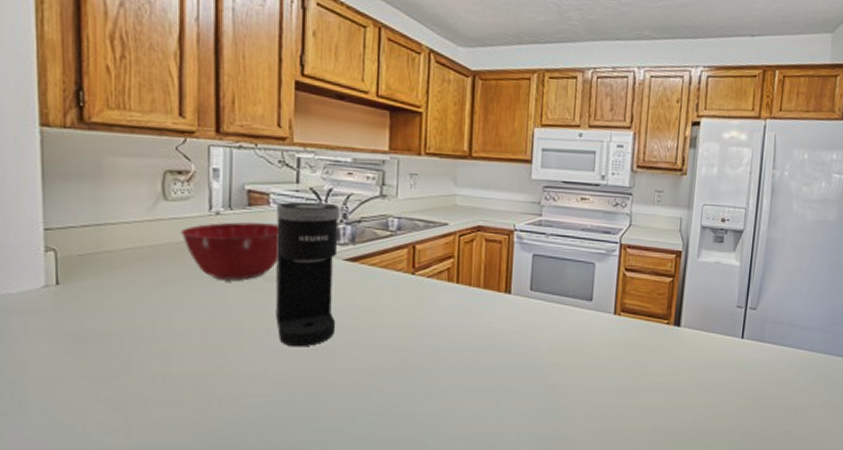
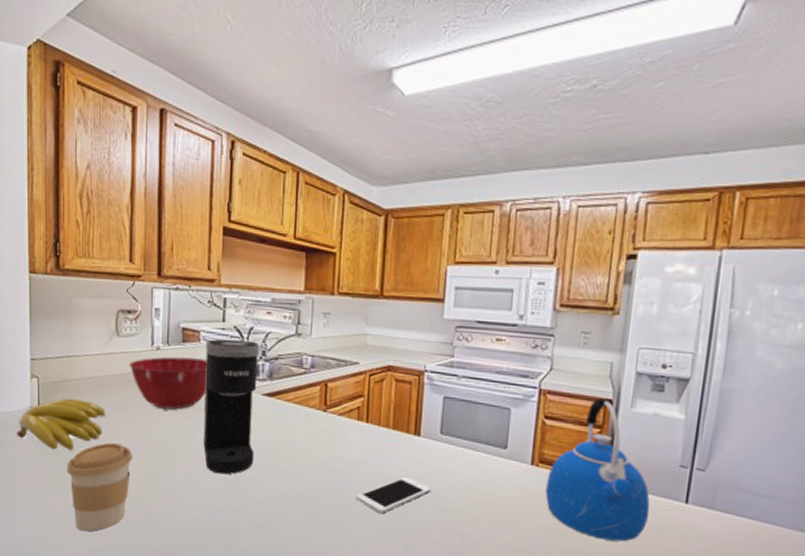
banana: none [25,273,151,335] -> present [16,398,106,450]
coffee cup: none [98,322,187,425] -> present [67,443,132,531]
cell phone: none [447,334,523,372] -> present [355,476,432,513]
kettle: none [627,250,714,377] -> present [545,398,650,542]

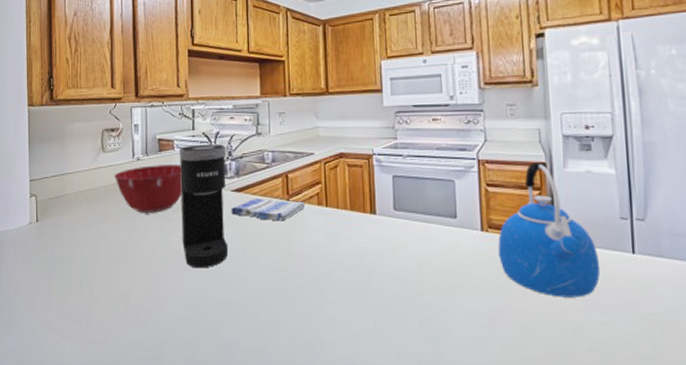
banana: present [16,398,106,450] -> none [18,211,96,261]
coffee cup: present [67,443,132,531] -> none [62,249,120,335]
dish towel: none [260,405,343,433] -> present [231,198,305,221]
cell phone: present [355,476,432,513] -> none [323,254,393,291]

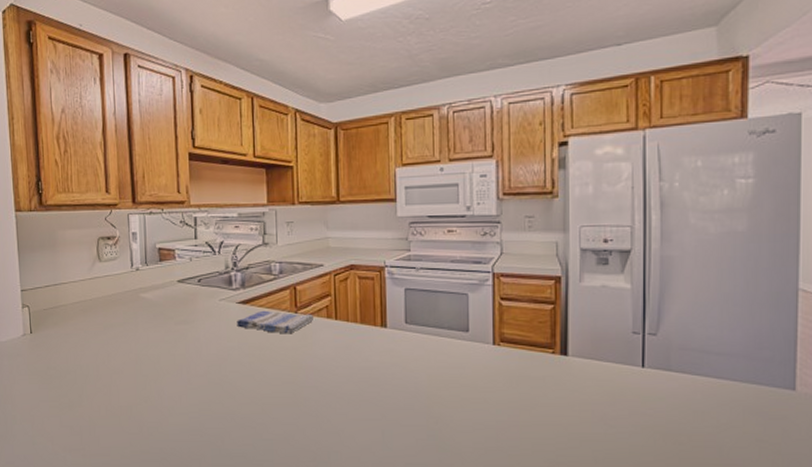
mixing bowl: present [114,164,182,213] -> none [112,275,185,325]
coffee maker: present [179,144,228,268] -> none [181,254,233,381]
kettle: present [498,162,601,297] -> none [509,276,610,410]

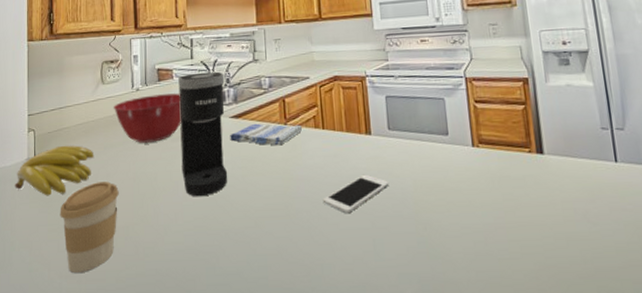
banana: none [12,323,94,373] -> present [14,145,95,196]
coffee cup: none [60,362,121,447] -> present [60,181,119,273]
mixing bowl: none [112,275,185,325] -> present [114,93,181,143]
coffee maker: none [181,254,233,381] -> present [178,71,227,197]
cell phone: none [332,367,403,404] -> present [322,174,390,213]

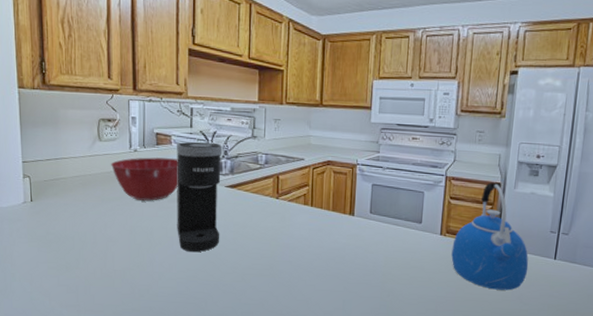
banana: present [14,145,95,196] -> none [12,194,92,238]
coffee cup: present [60,181,119,273] -> none [58,230,116,304]
dish towel: present [230,123,302,146] -> none [224,194,292,216]
cell phone: present [322,174,390,213] -> none [304,248,364,277]
kettle: none [489,77,587,209] -> present [451,182,529,290]

